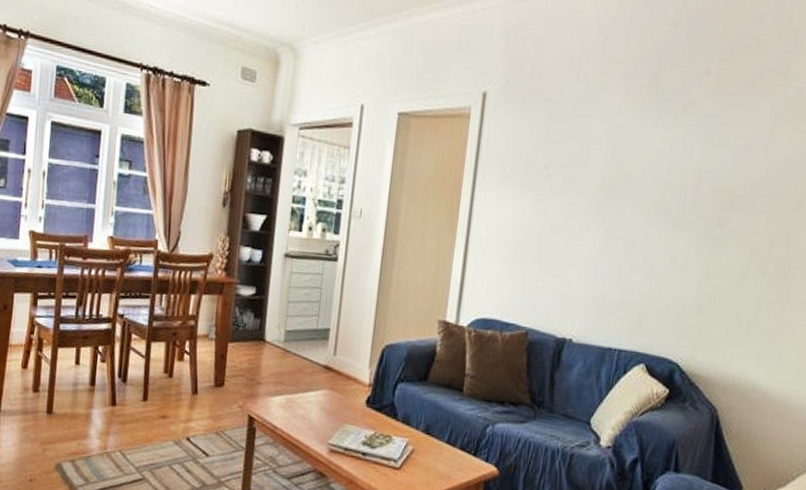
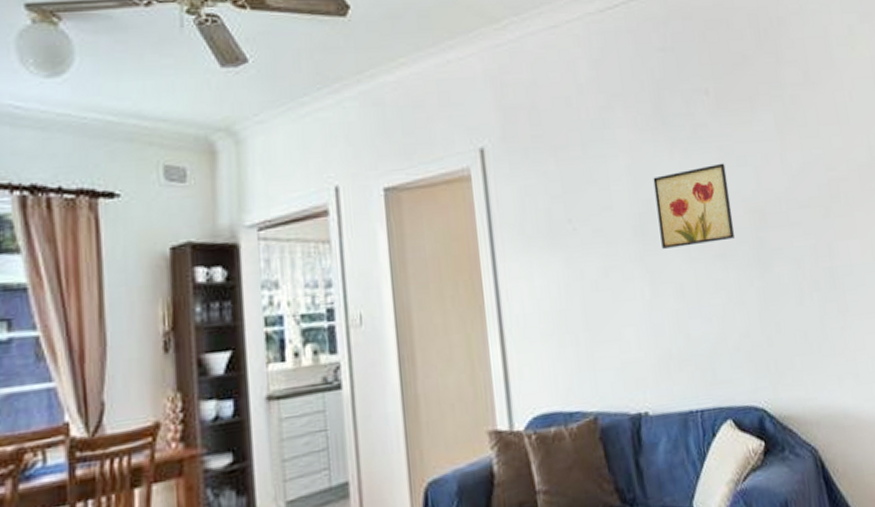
wall art: none [623,141,706,213] -> present [653,163,735,249]

